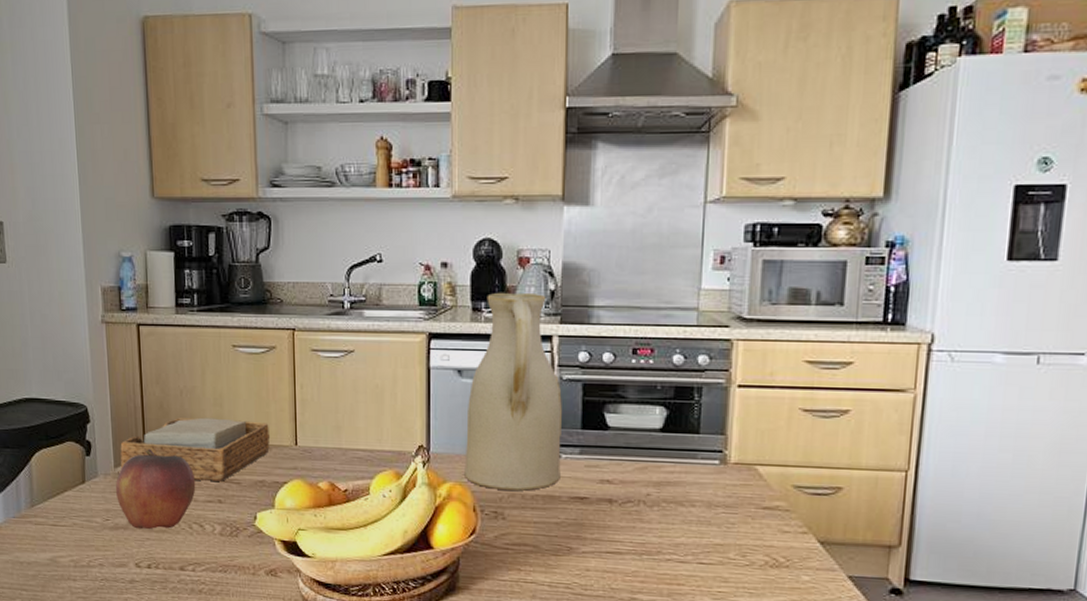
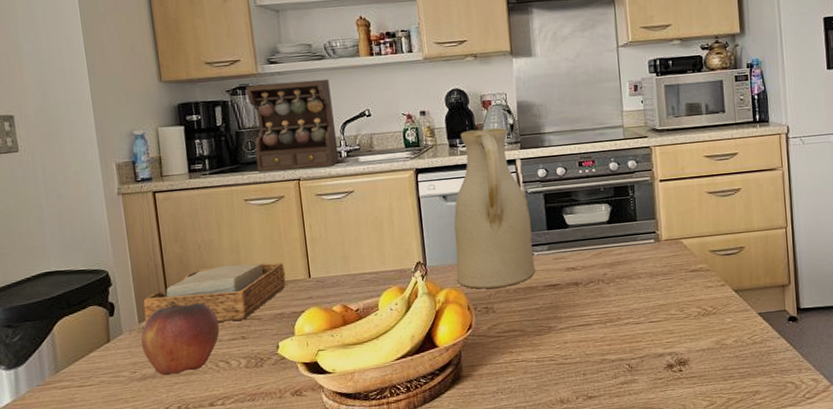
spice rack: none [244,211,341,319] -> present [246,78,340,173]

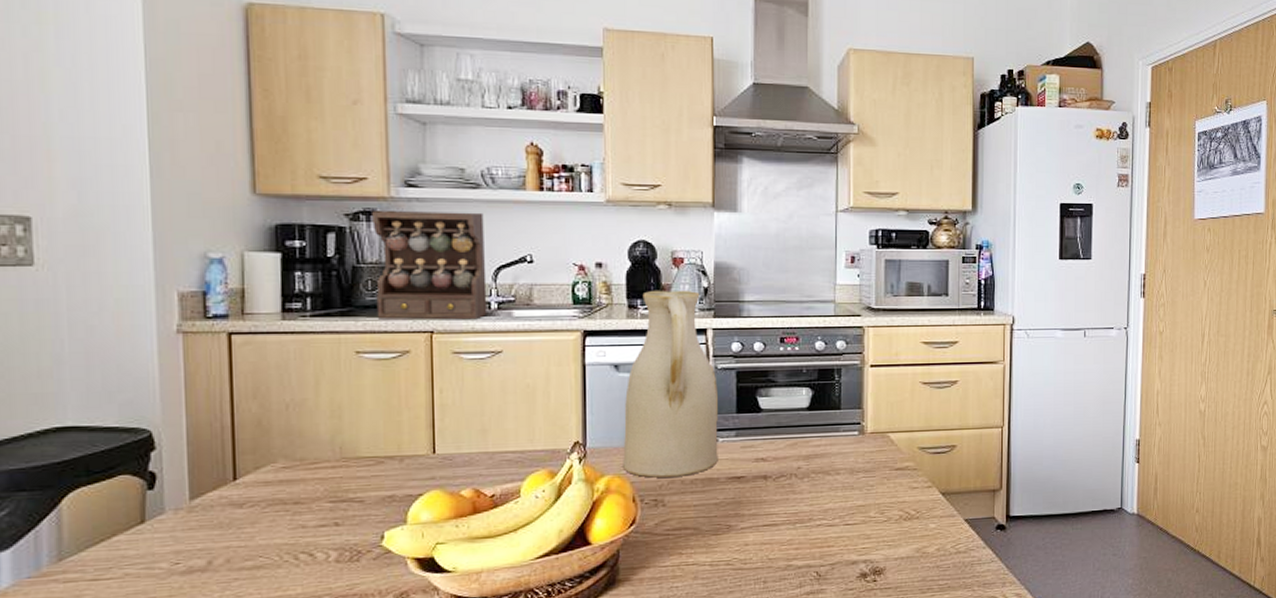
fruit: present [140,300,220,376] -> none [190,473,305,570]
napkin holder: present [143,262,286,323] -> none [198,431,403,503]

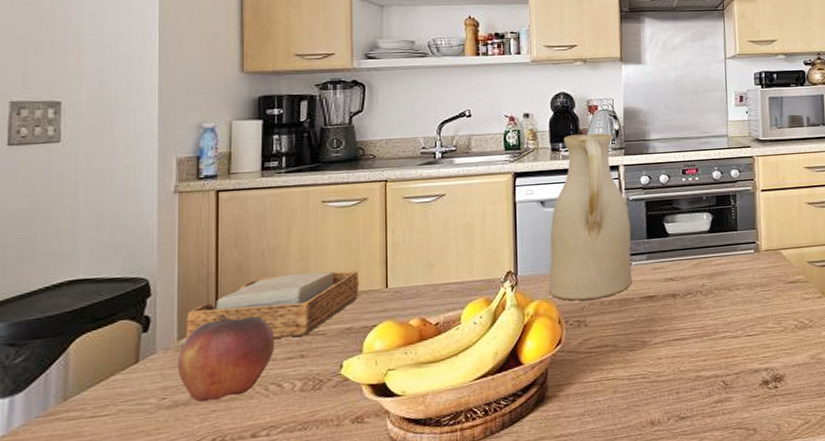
fruit: none [190,473,305,570] -> present [177,314,275,403]
napkin holder: none [198,431,403,503] -> present [185,270,360,340]
spice rack: present [372,211,487,321] -> none [338,77,433,172]

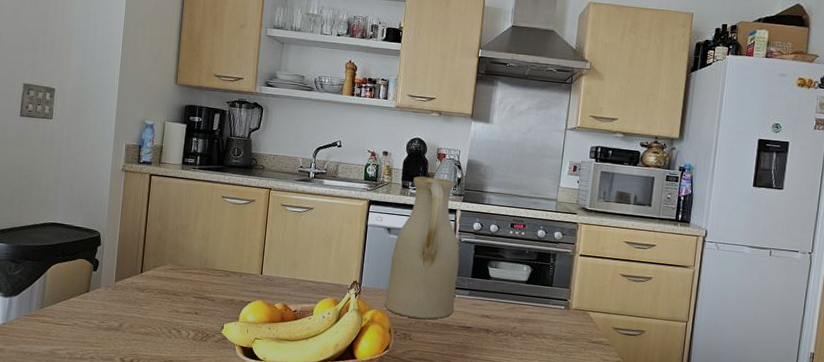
fruit: present [177,314,275,403] -> none [113,269,179,332]
napkin holder: present [185,270,360,340] -> none [120,247,243,298]

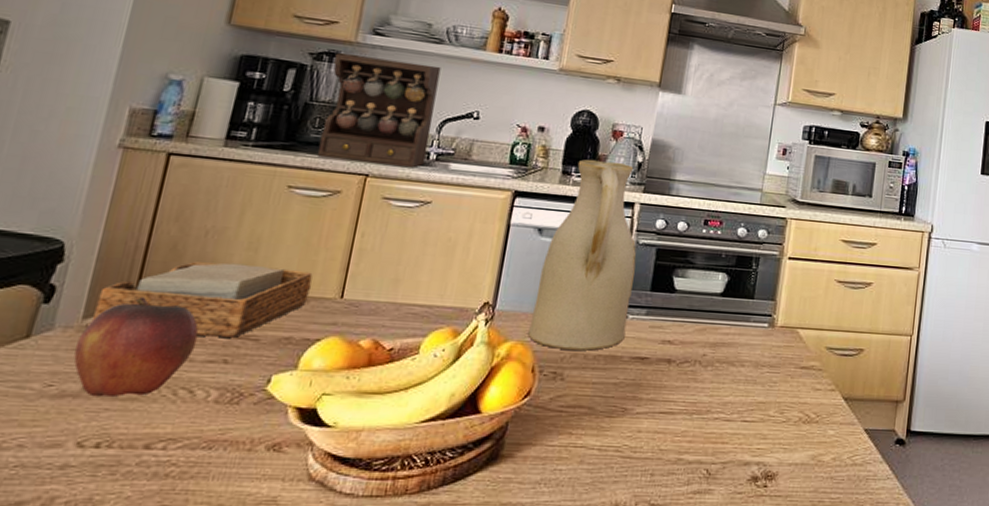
fruit: none [113,269,179,332] -> present [73,296,199,398]
napkin holder: none [120,247,243,298] -> present [91,261,313,338]
spice rack: none [238,101,313,184] -> present [316,53,441,168]

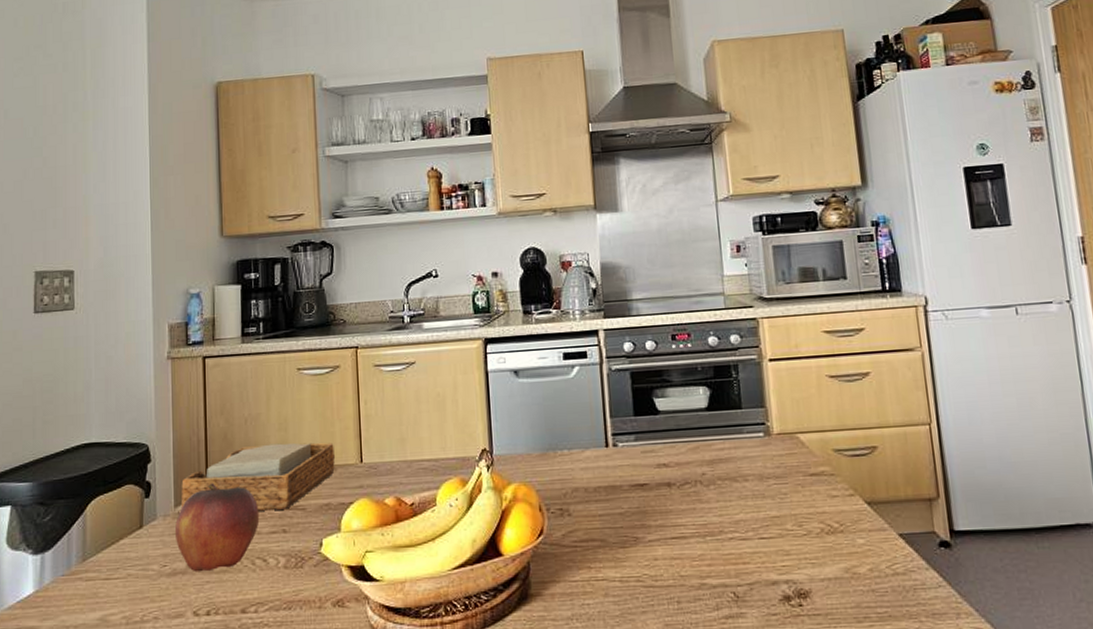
spice rack: present [316,53,441,168] -> none [308,235,402,338]
ceramic pitcher: present [528,159,636,351] -> none [526,292,620,486]

